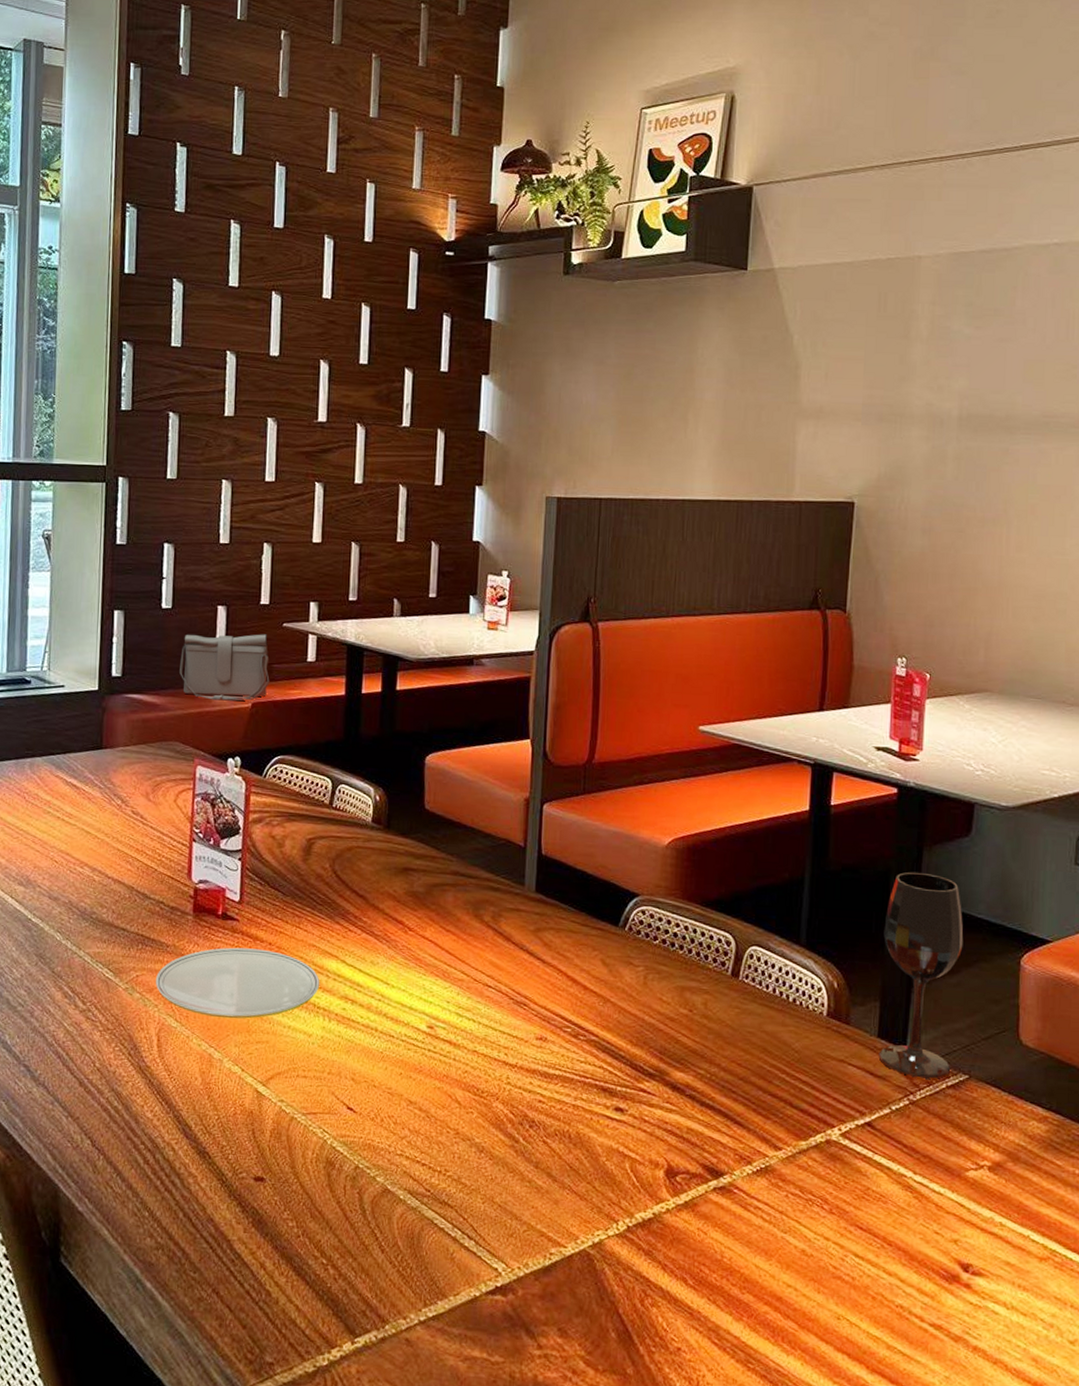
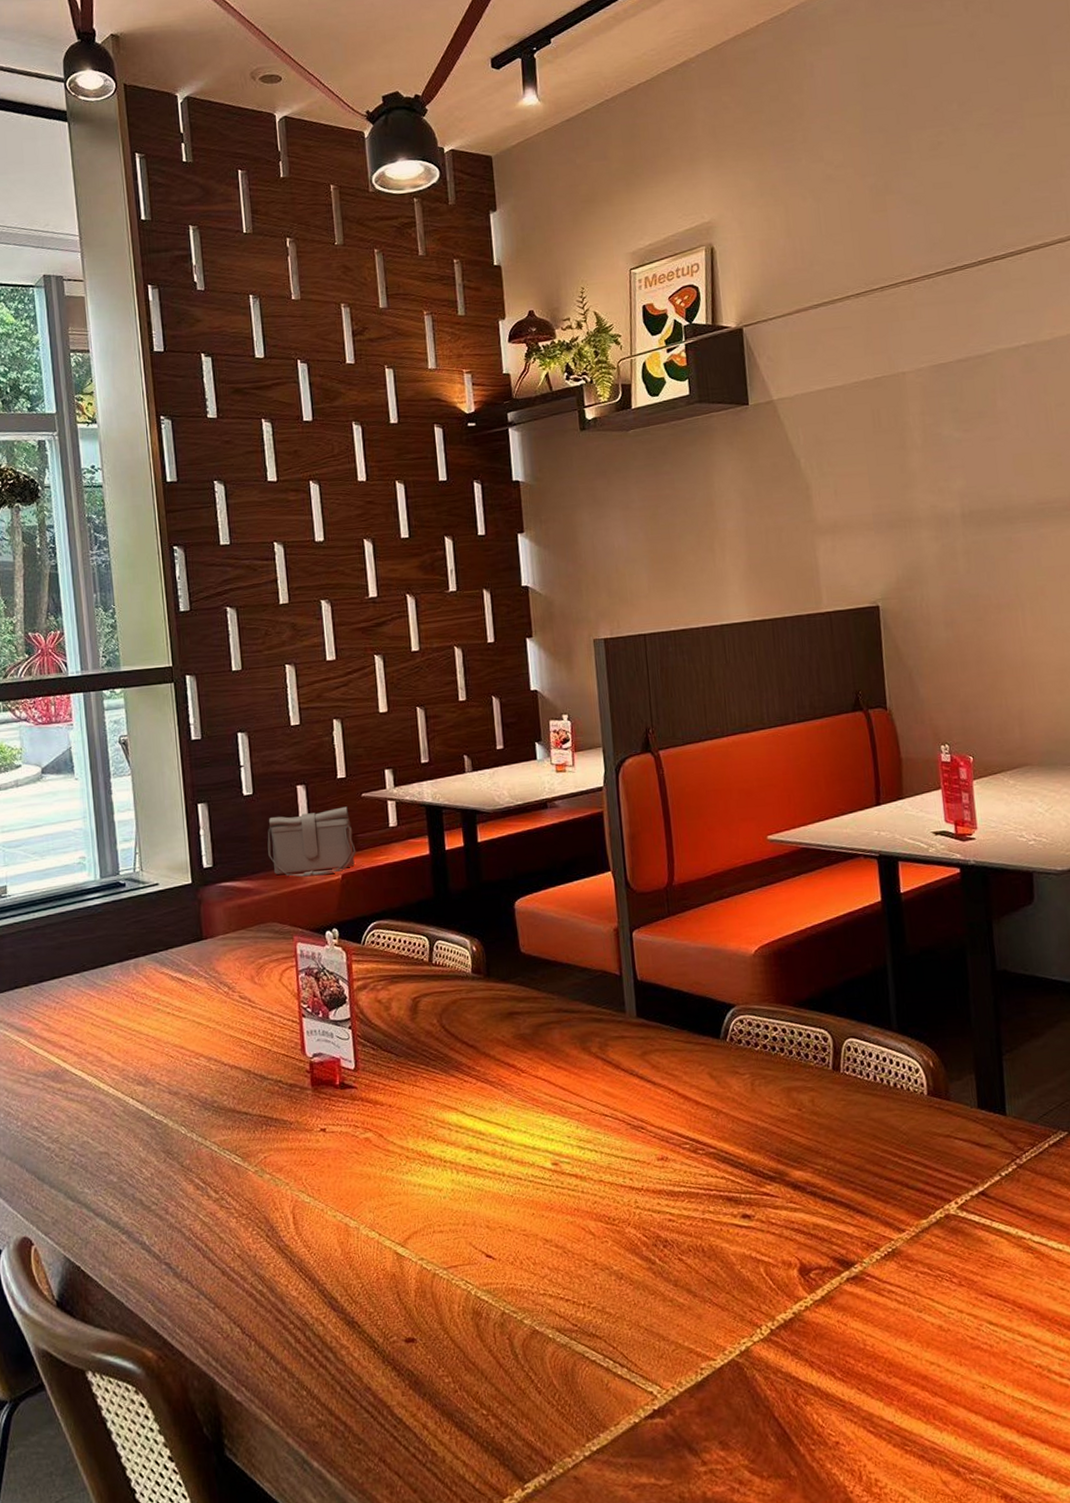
plate: present [155,947,319,1019] -> none [283,1112,443,1187]
wine glass: present [878,872,964,1079] -> none [967,945,1051,1142]

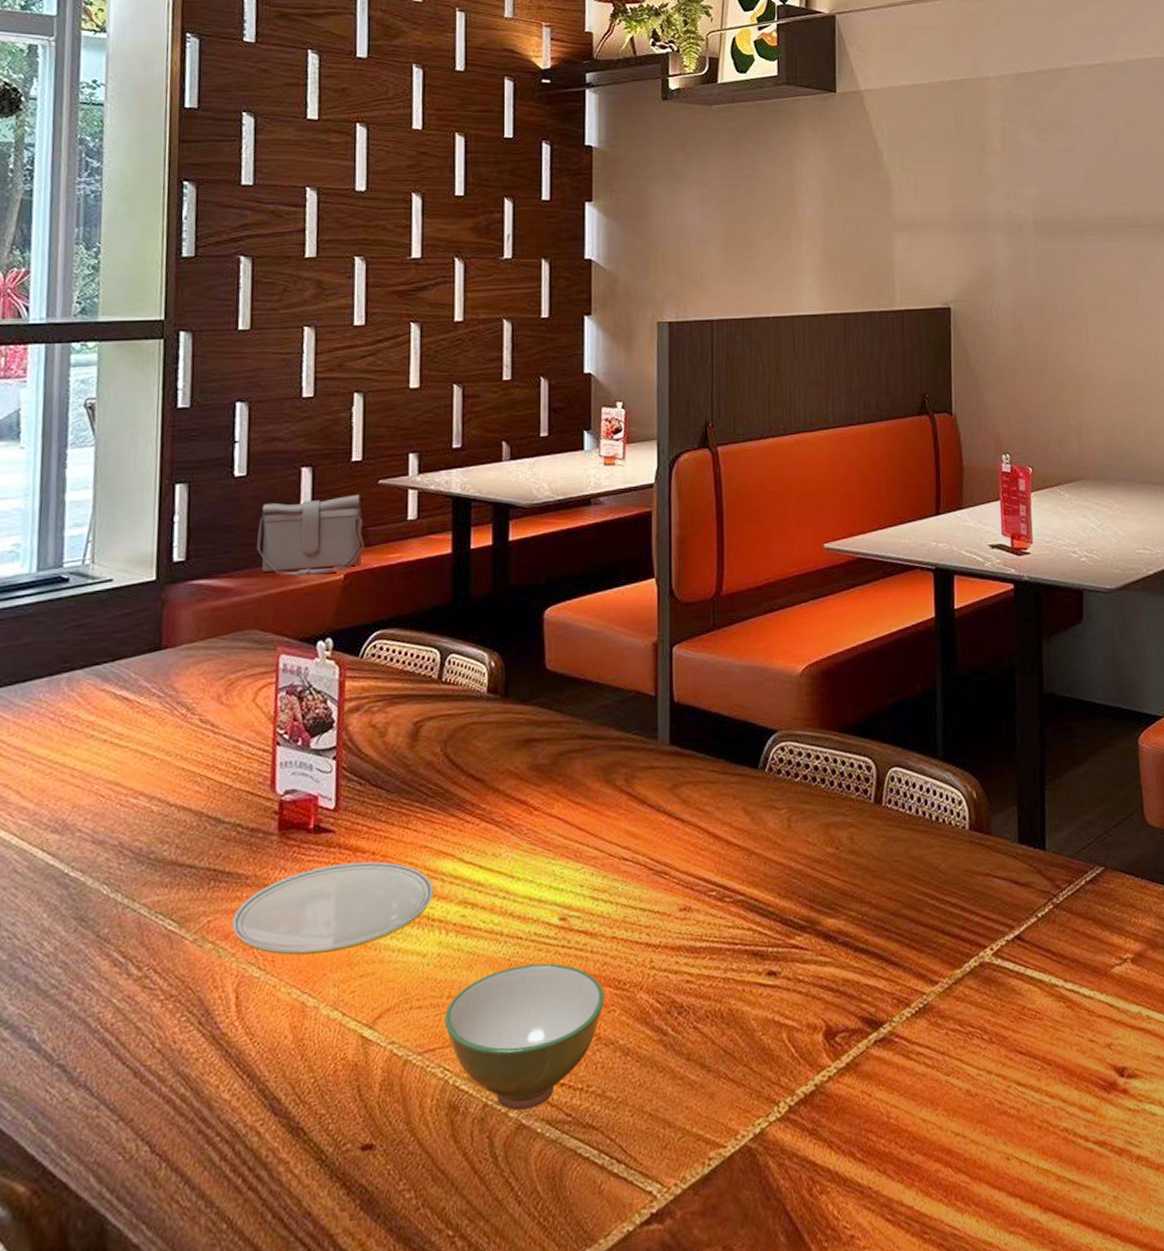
plate: none [283,1112,443,1187] -> present [231,861,433,956]
bowl: none [462,1200,598,1319] -> present [444,963,605,1111]

